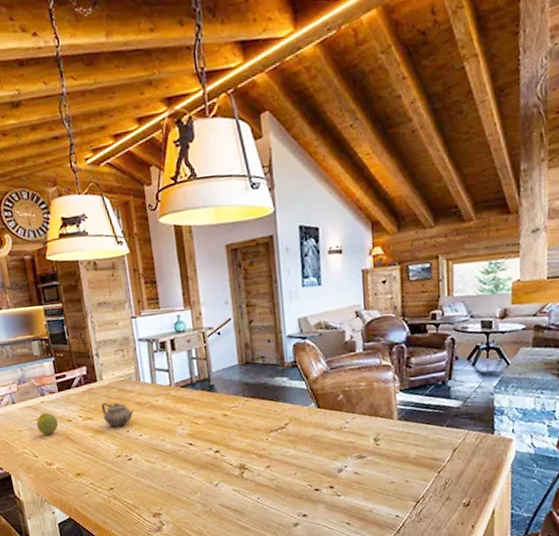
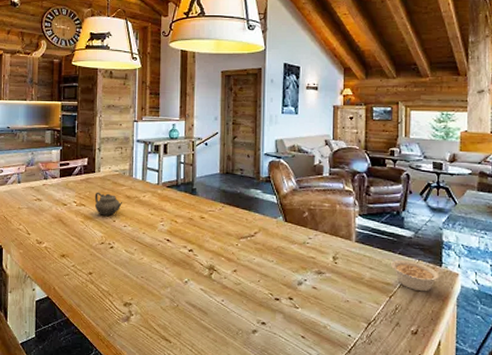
fruit: present [36,412,59,435] -> none [35,194,55,215]
legume: none [438,432,495,463] -> present [391,259,442,292]

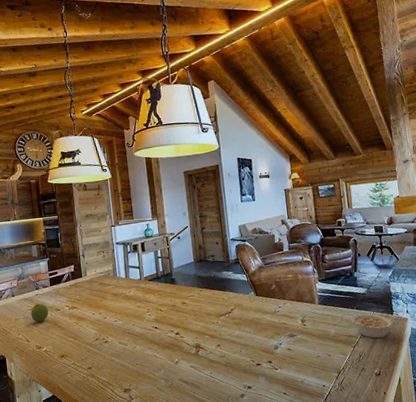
fruit: none [35,194,55,215] -> present [31,303,49,323]
teapot: present [94,192,123,216] -> none [84,294,111,315]

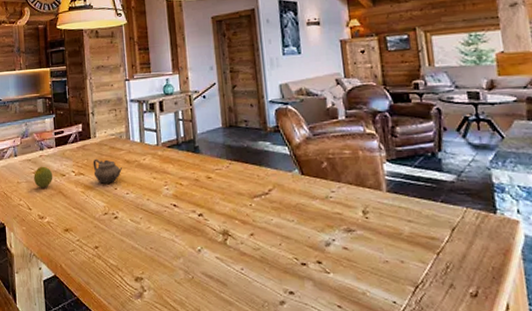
teapot: none [84,294,111,315] -> present [93,159,123,184]
legume: present [351,313,395,339] -> none [433,208,500,245]

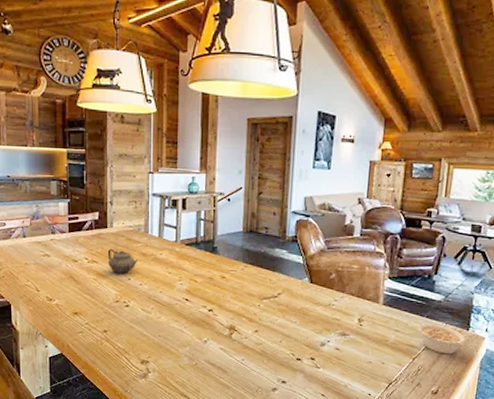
fruit: present [34,166,53,188] -> none [43,250,64,272]
legume: none [433,208,500,245] -> present [417,323,468,355]

